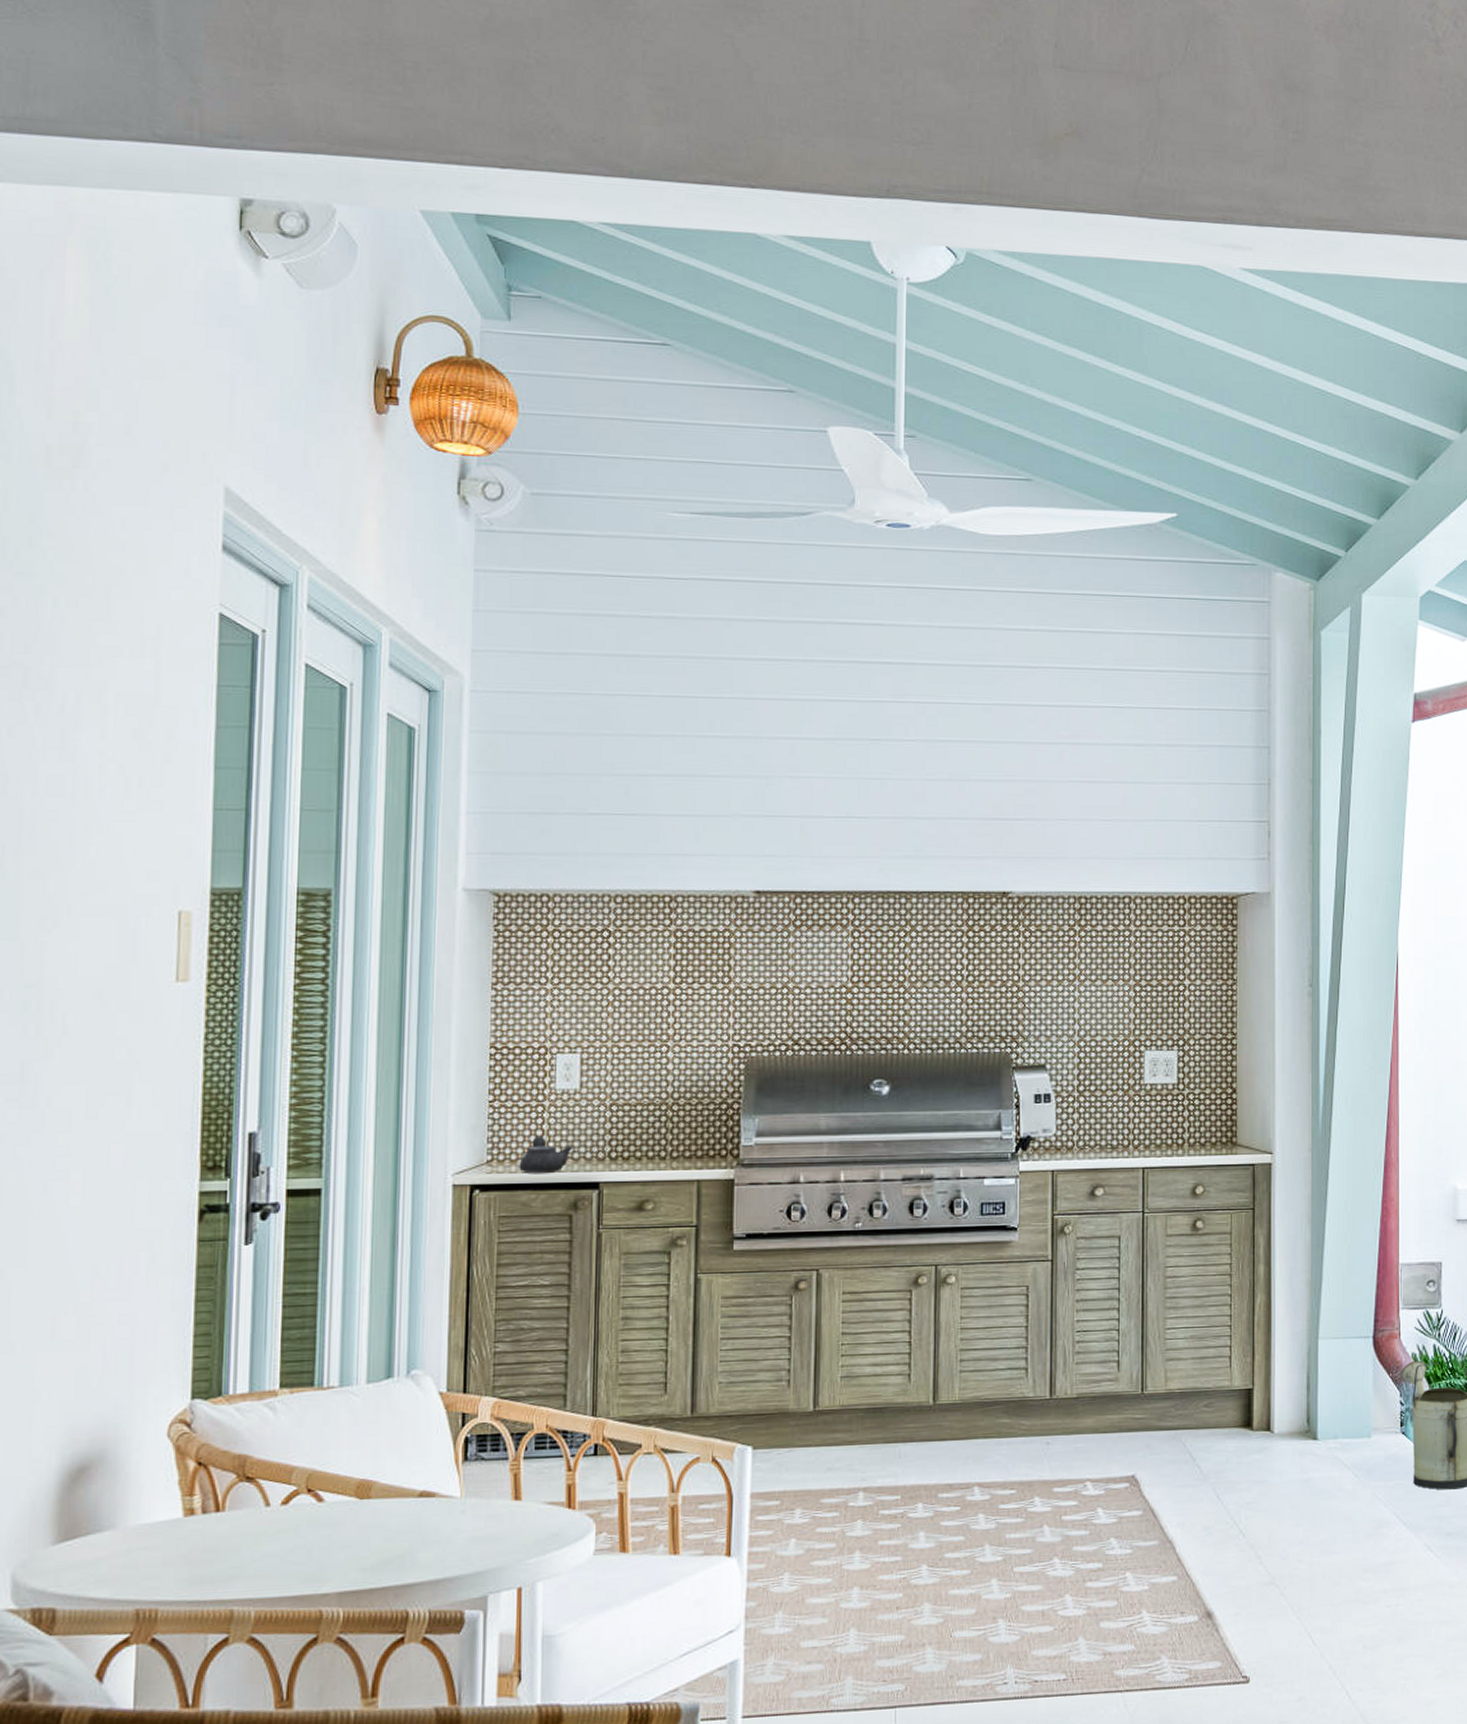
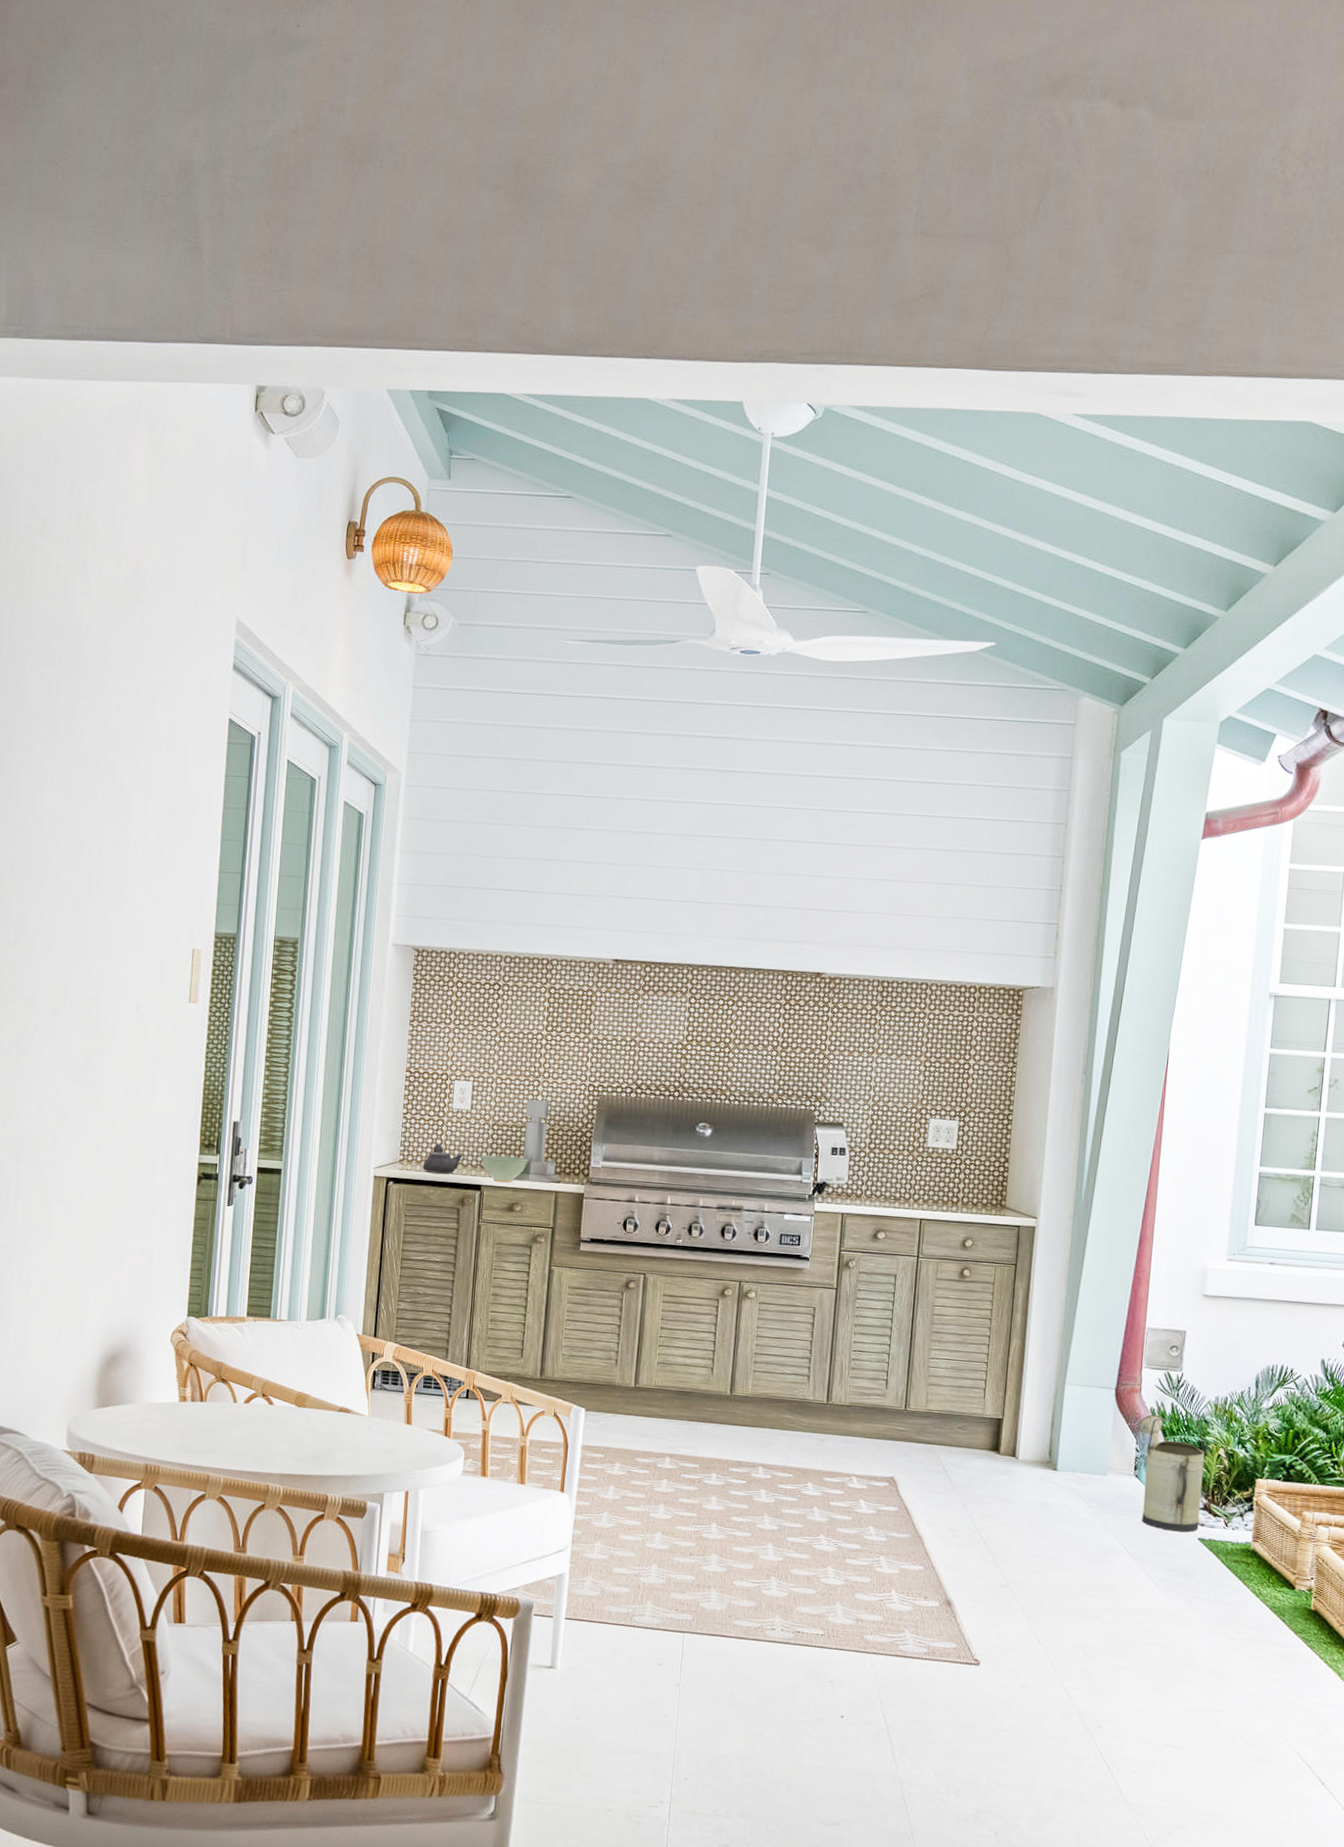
bowl: none [595,1142,660,1176] -> present [480,1155,529,1183]
paper towel holder: none [642,1069,703,1172] -> present [513,1099,560,1183]

